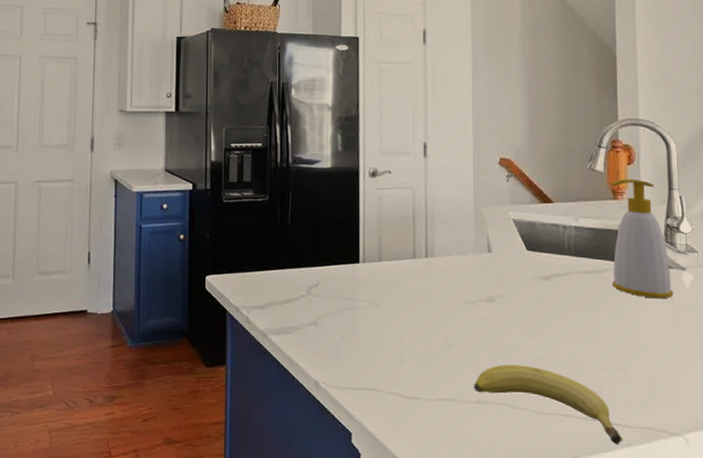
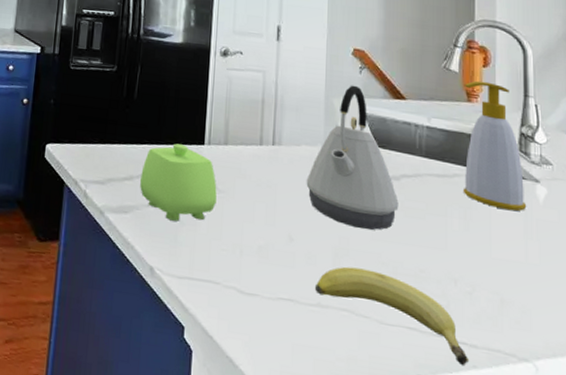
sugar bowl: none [300,264,374,337] -> present [140,143,217,222]
kettle: none [460,193,550,328] -> present [306,85,399,230]

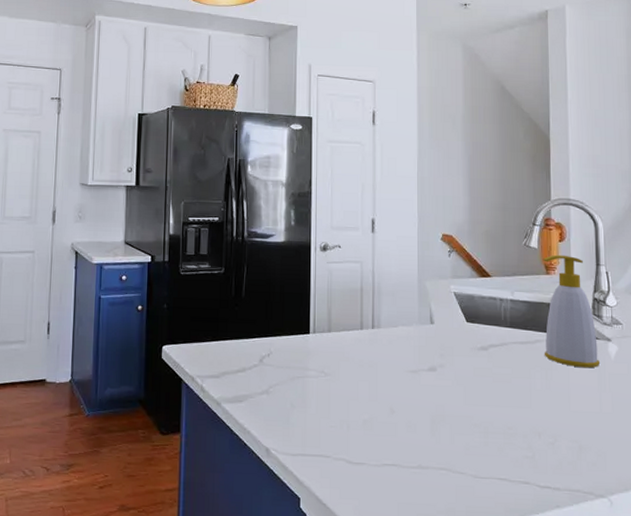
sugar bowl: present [140,143,217,222] -> none [252,335,323,405]
kettle: present [306,85,399,230] -> none [404,268,488,396]
fruit: present [314,266,470,367] -> none [415,431,553,507]

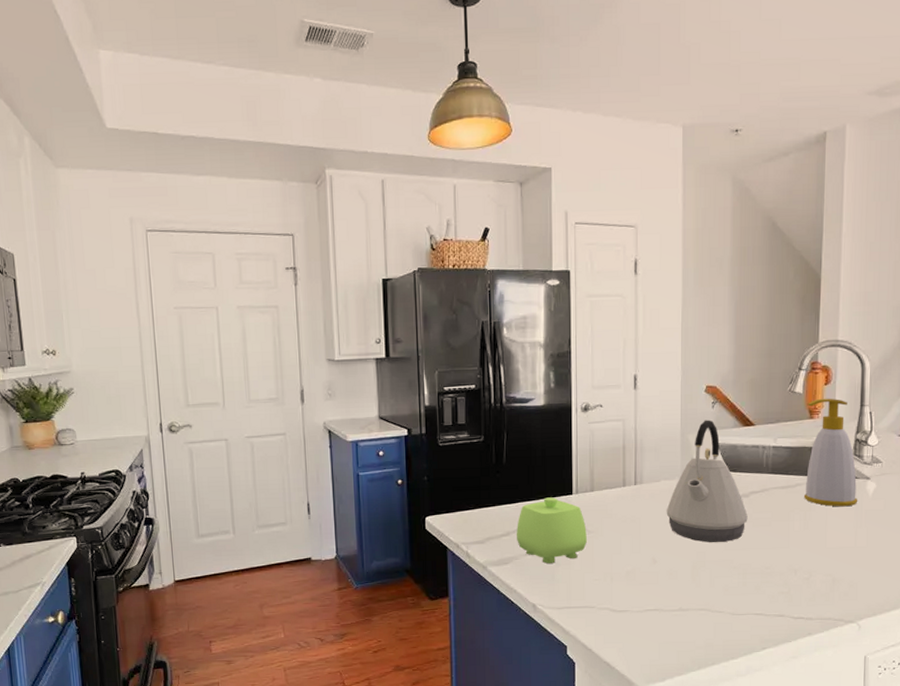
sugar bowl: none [252,335,323,405] -> present [517,497,587,564]
kettle: none [404,268,488,396] -> present [666,420,748,542]

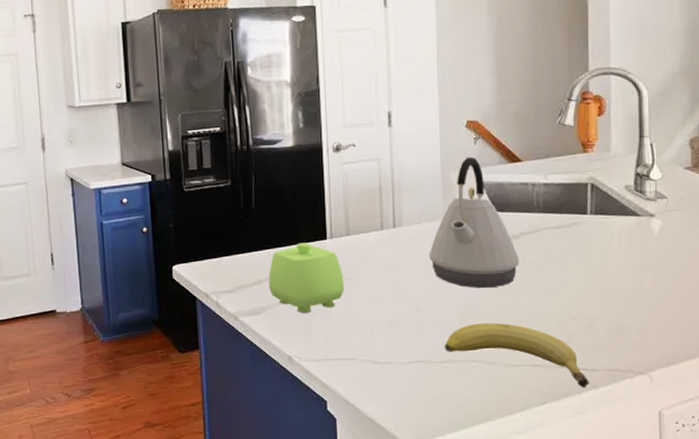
fruit: none [676,574,806,635] -> present [444,322,590,388]
soap bottle: present [803,398,858,507] -> none [579,129,643,247]

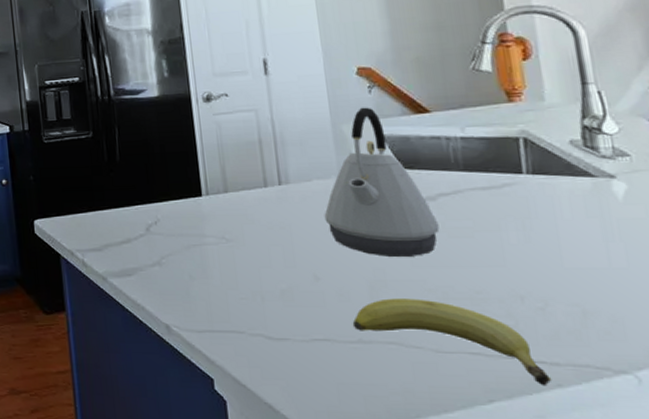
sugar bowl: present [268,243,344,313] -> none [138,199,226,277]

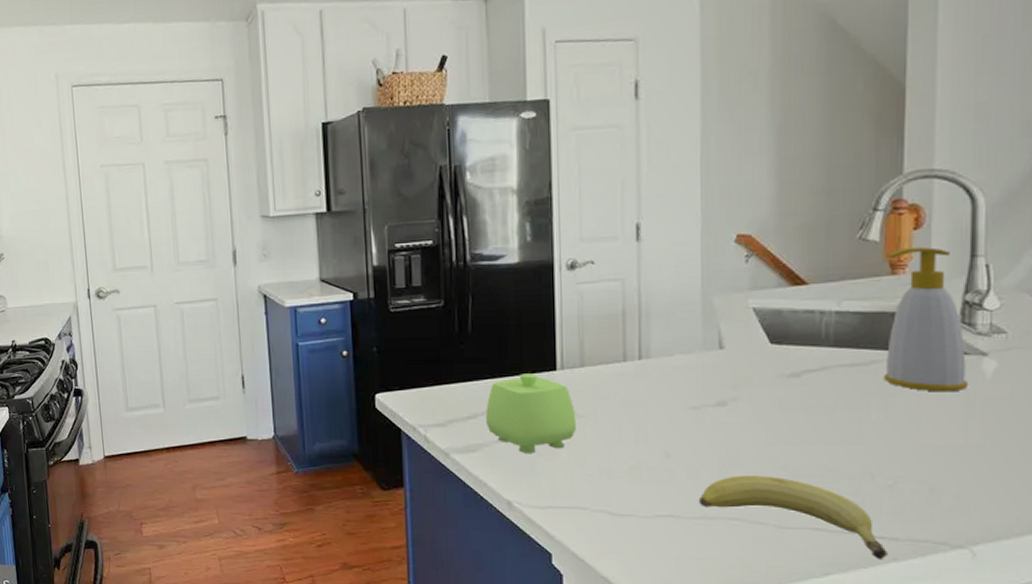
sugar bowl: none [138,199,226,277] -> present [486,373,576,453]
kettle: present [324,107,440,257] -> none [682,277,800,434]
soap bottle: none [501,75,603,214] -> present [883,246,969,392]

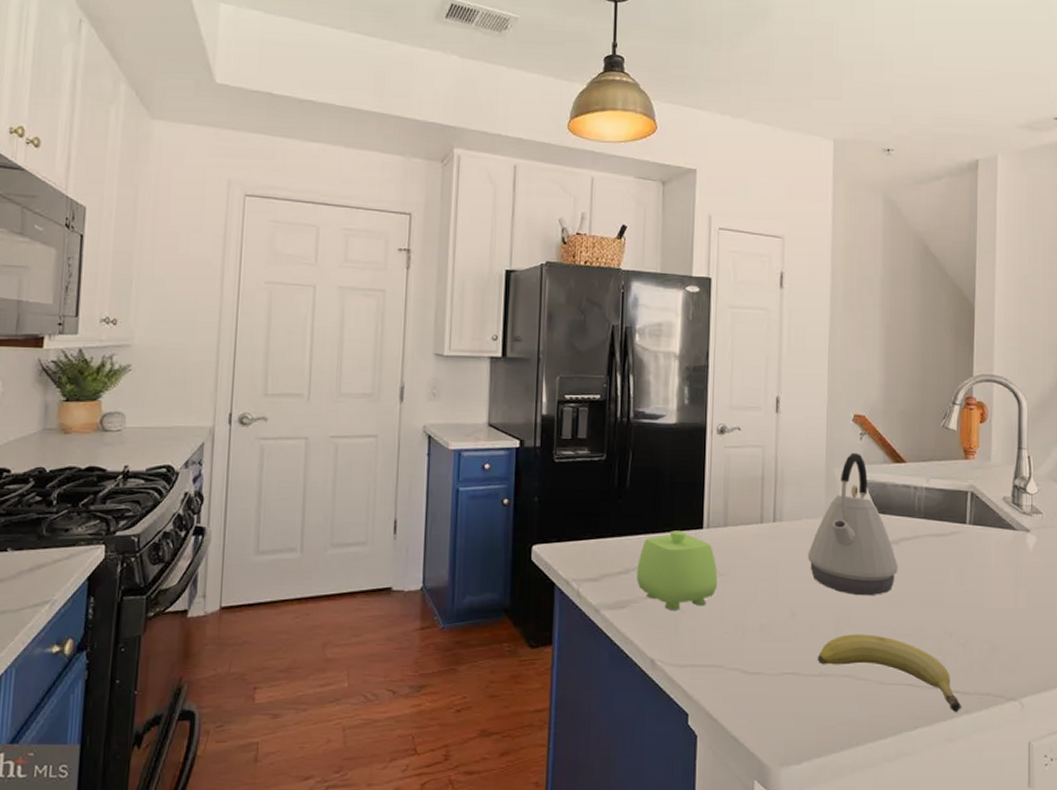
kettle: none [682,277,800,434] -> present [807,452,898,595]
soap bottle: present [883,246,969,392] -> none [959,437,1018,562]

